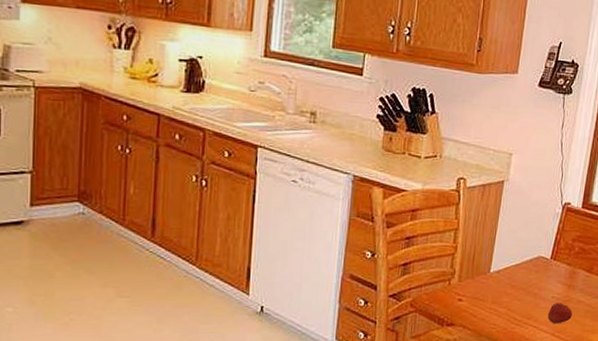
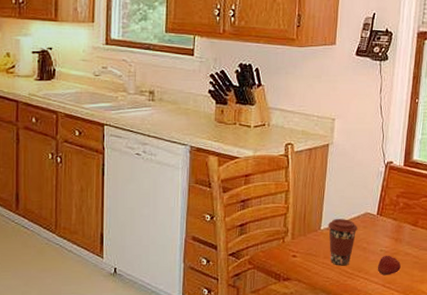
coffee cup: none [497,262,530,312] -> present [327,219,358,266]

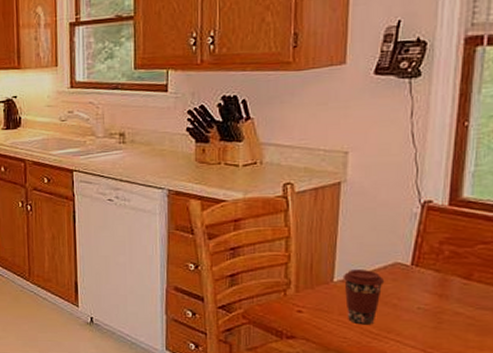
fruit: present [377,256,401,276] -> none [413,315,448,339]

